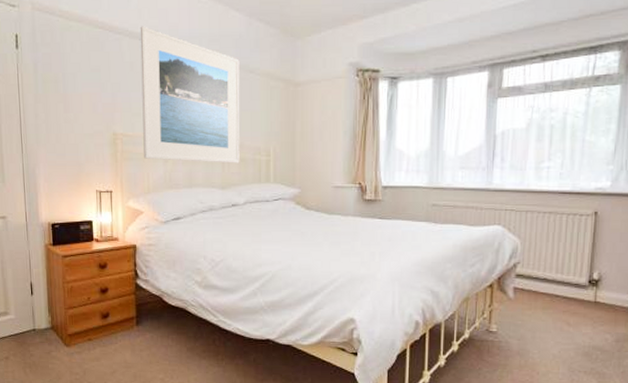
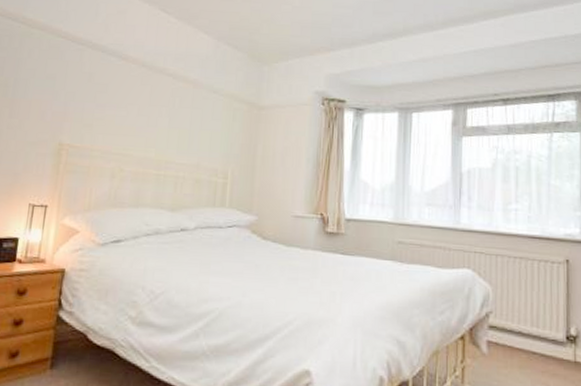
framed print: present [140,26,240,163] -> none [89,39,204,184]

